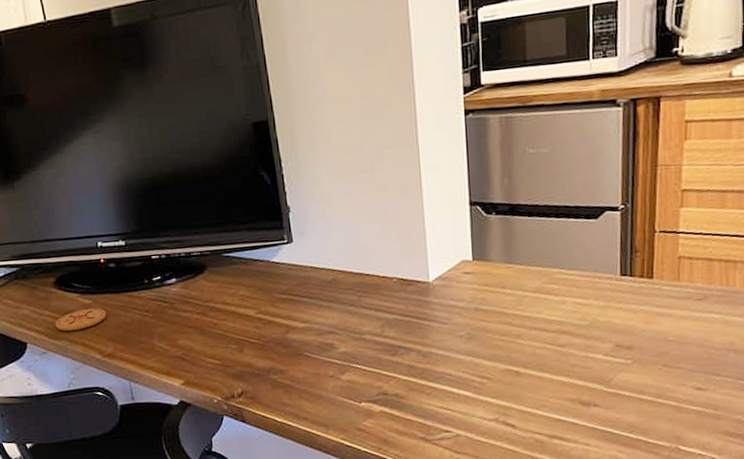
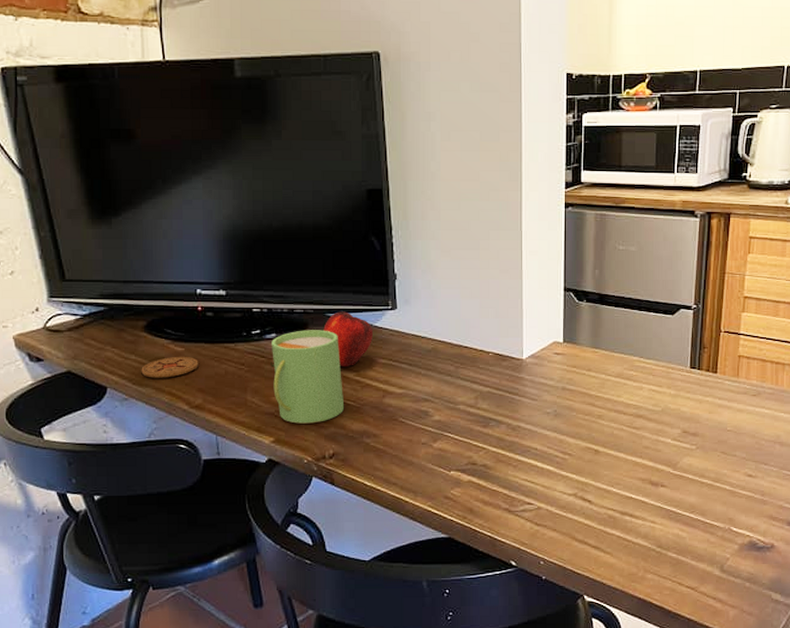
mug: none [172,270,249,365] -> present [270,330,345,424]
apple: none [221,250,272,306] -> present [323,311,374,368]

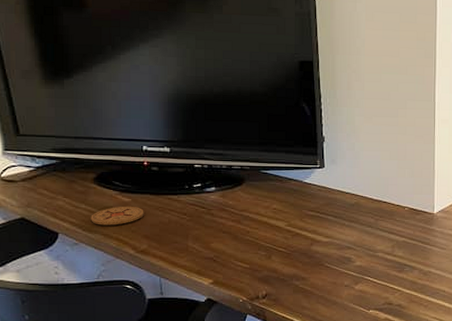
mug: present [270,330,345,424] -> none [210,184,277,268]
apple: present [323,311,374,368] -> none [258,169,304,218]

